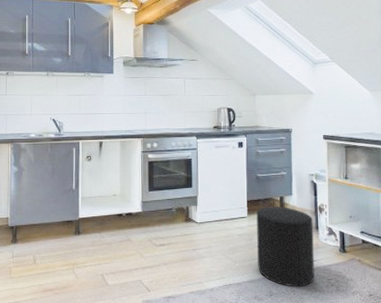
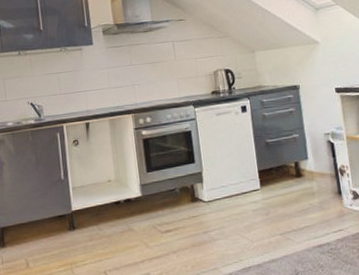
stool: present [256,206,315,287] -> none [270,173,344,262]

